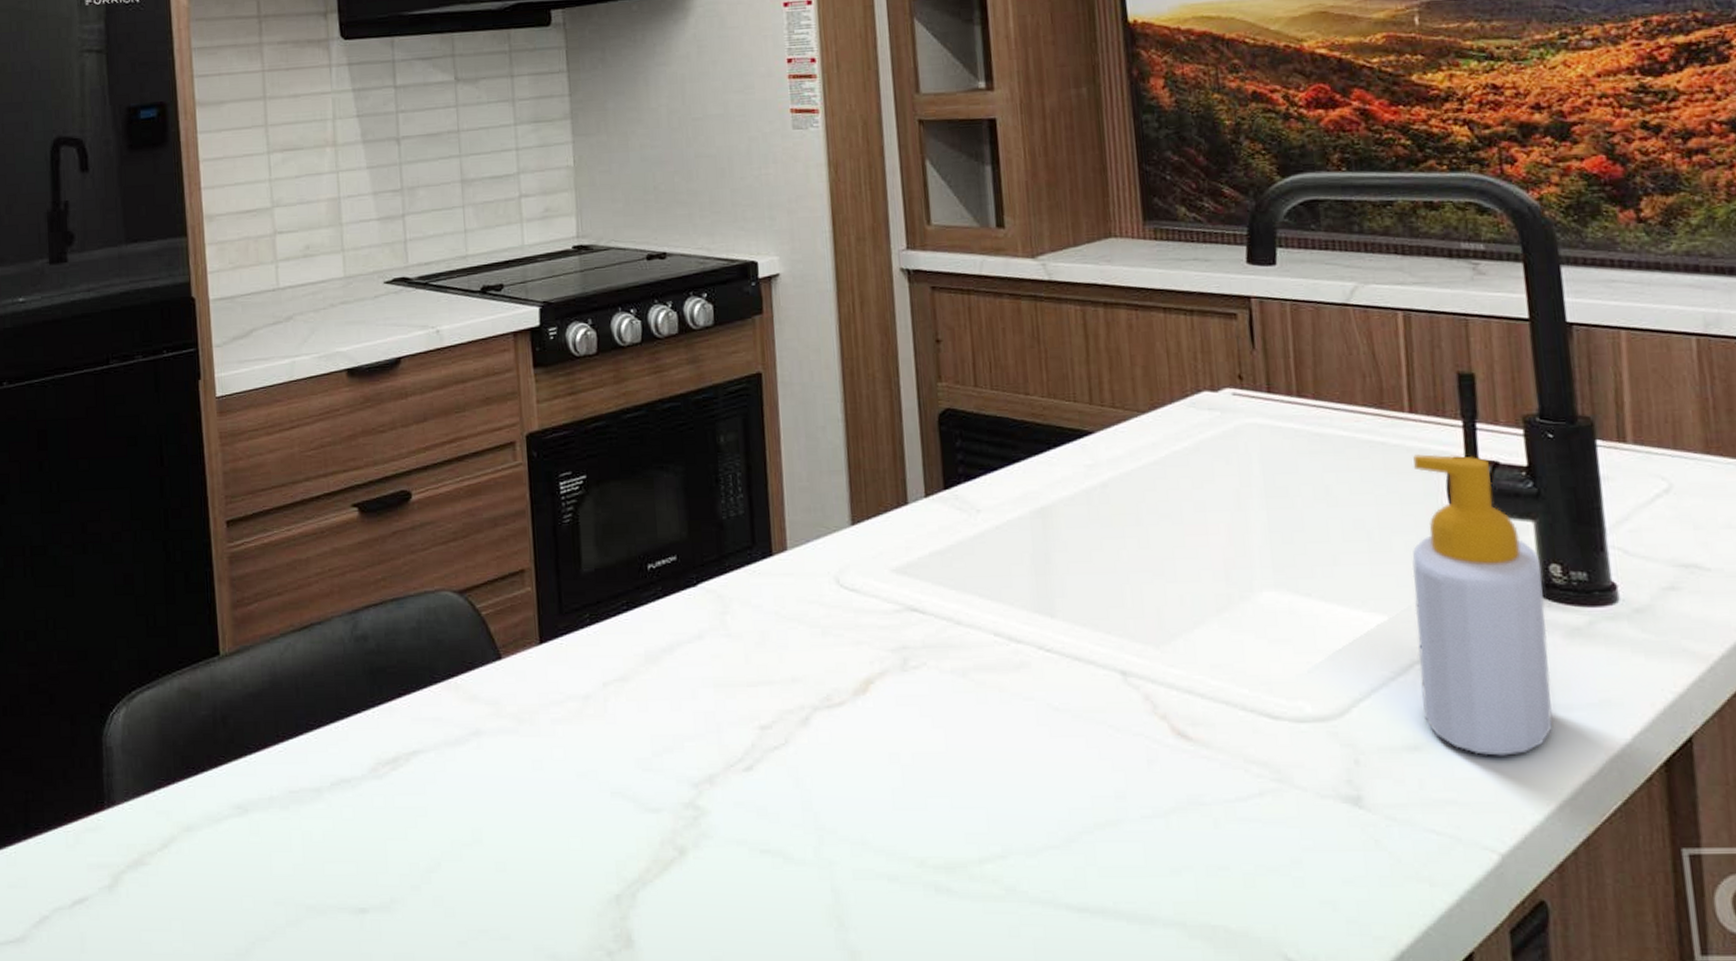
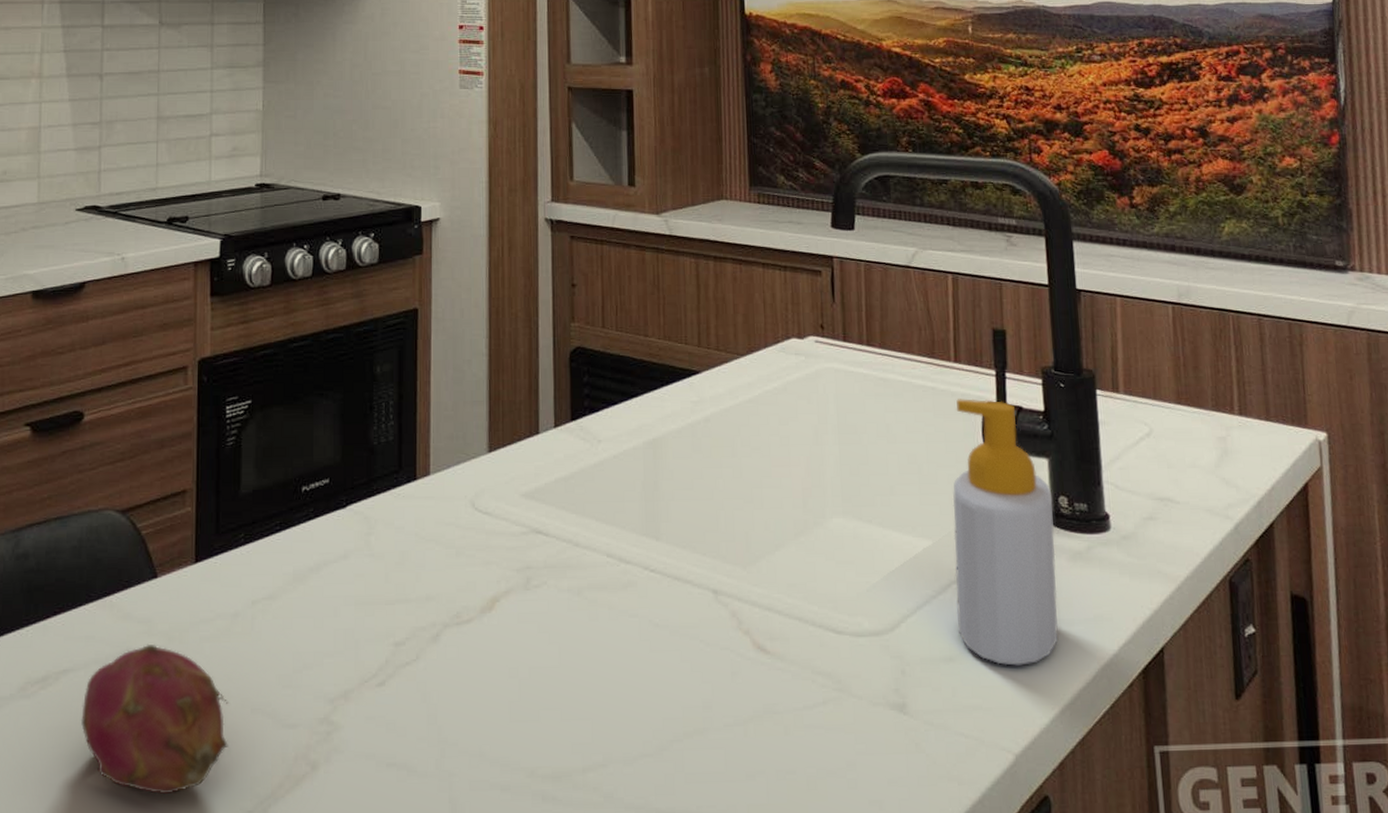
fruit: none [435,725,590,875] -> present [81,644,229,794]

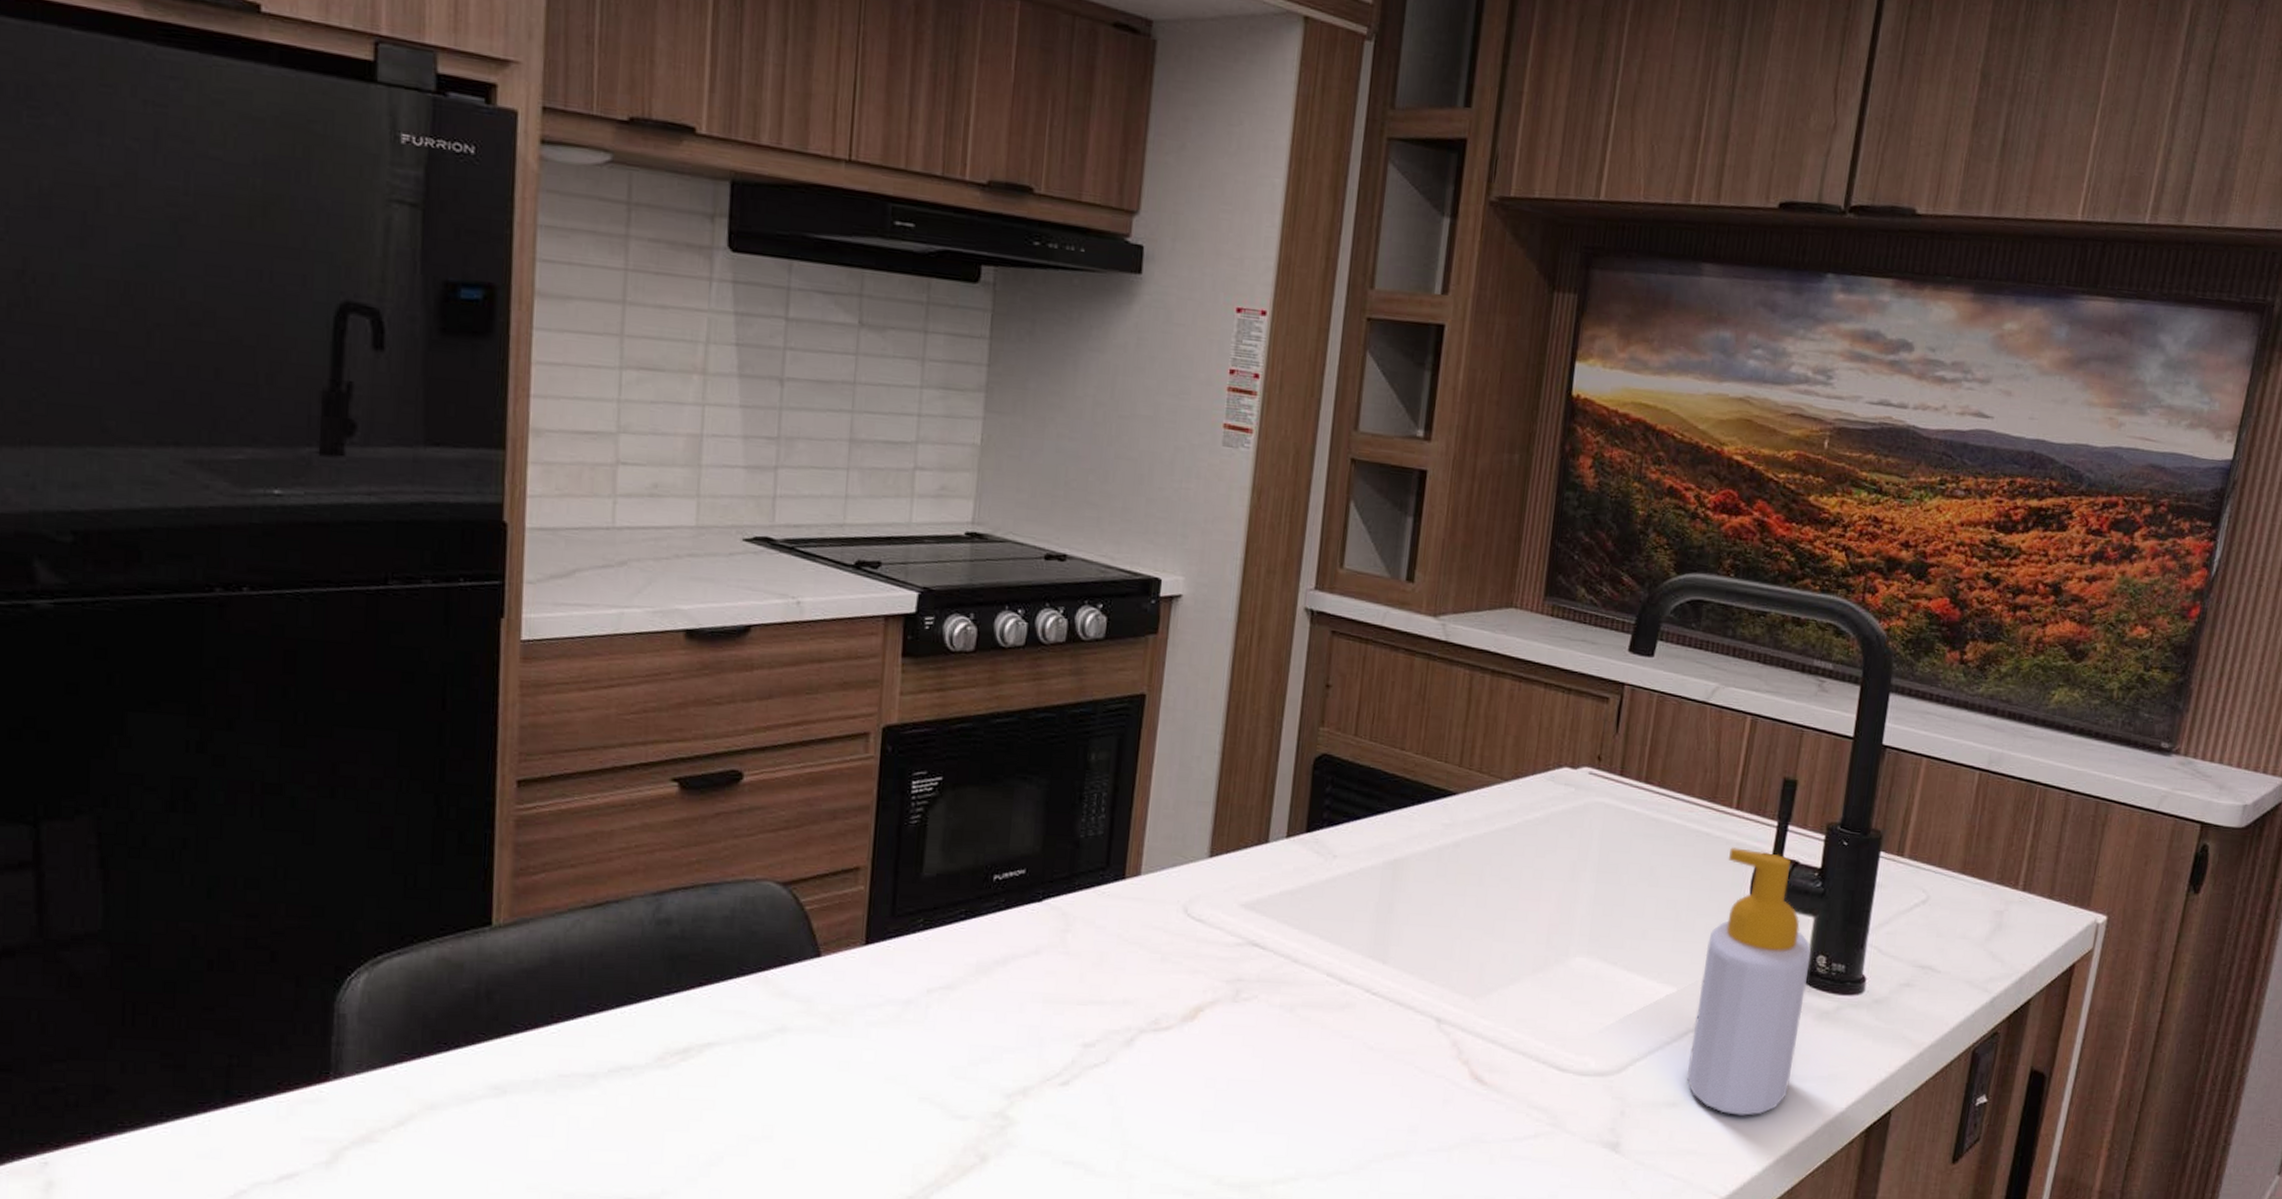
fruit: present [81,644,229,794] -> none [726,1023,894,1174]

